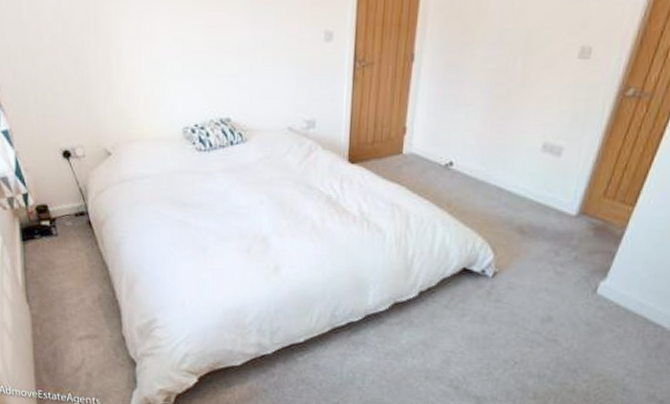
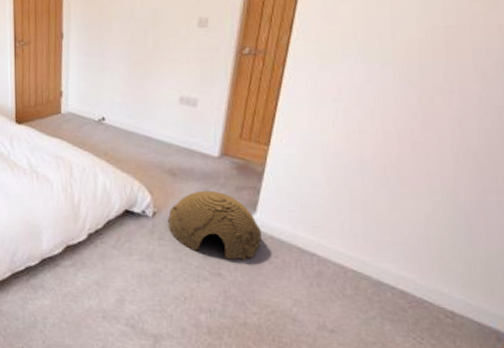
woven basket: none [508,251,608,328] -> present [167,190,262,260]

